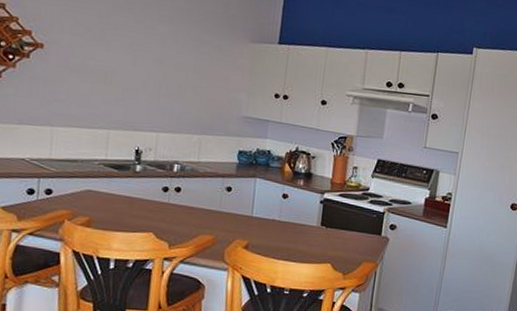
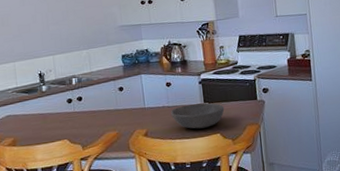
bowl: none [279,223,343,254] -> present [170,103,225,129]

